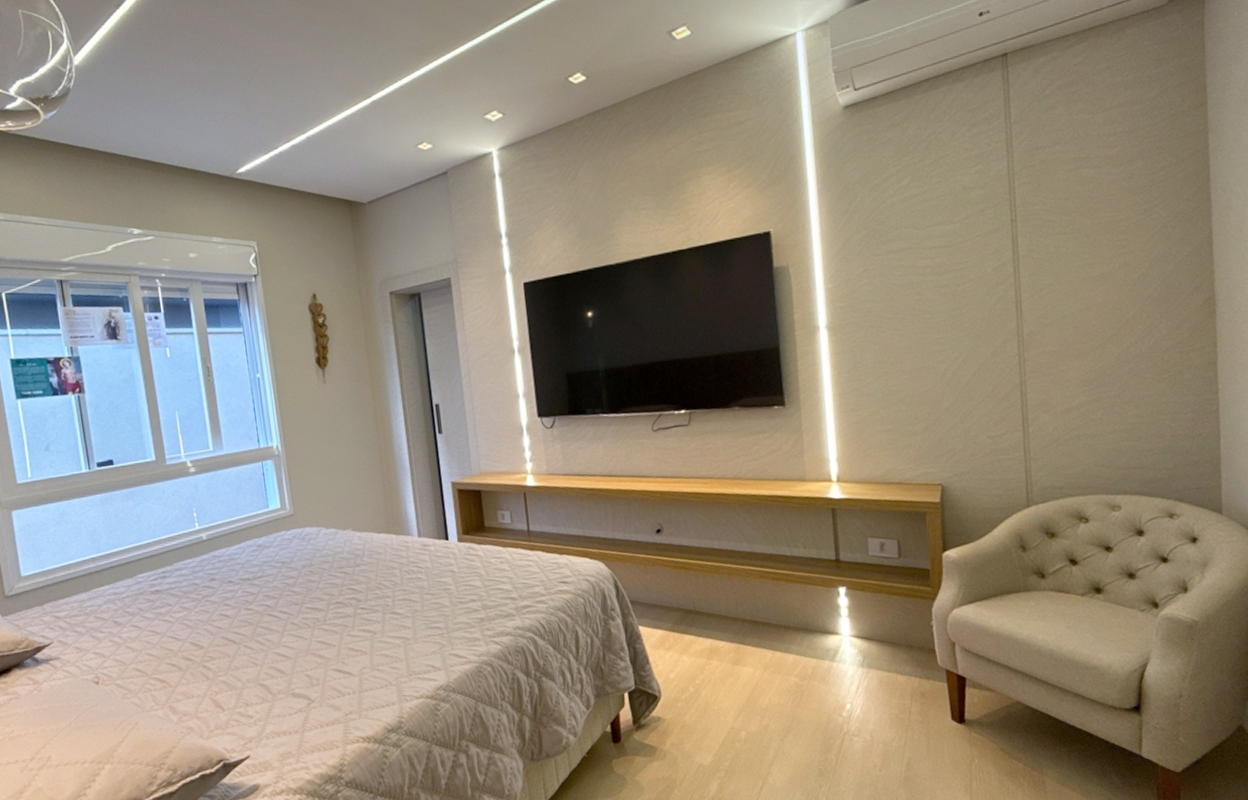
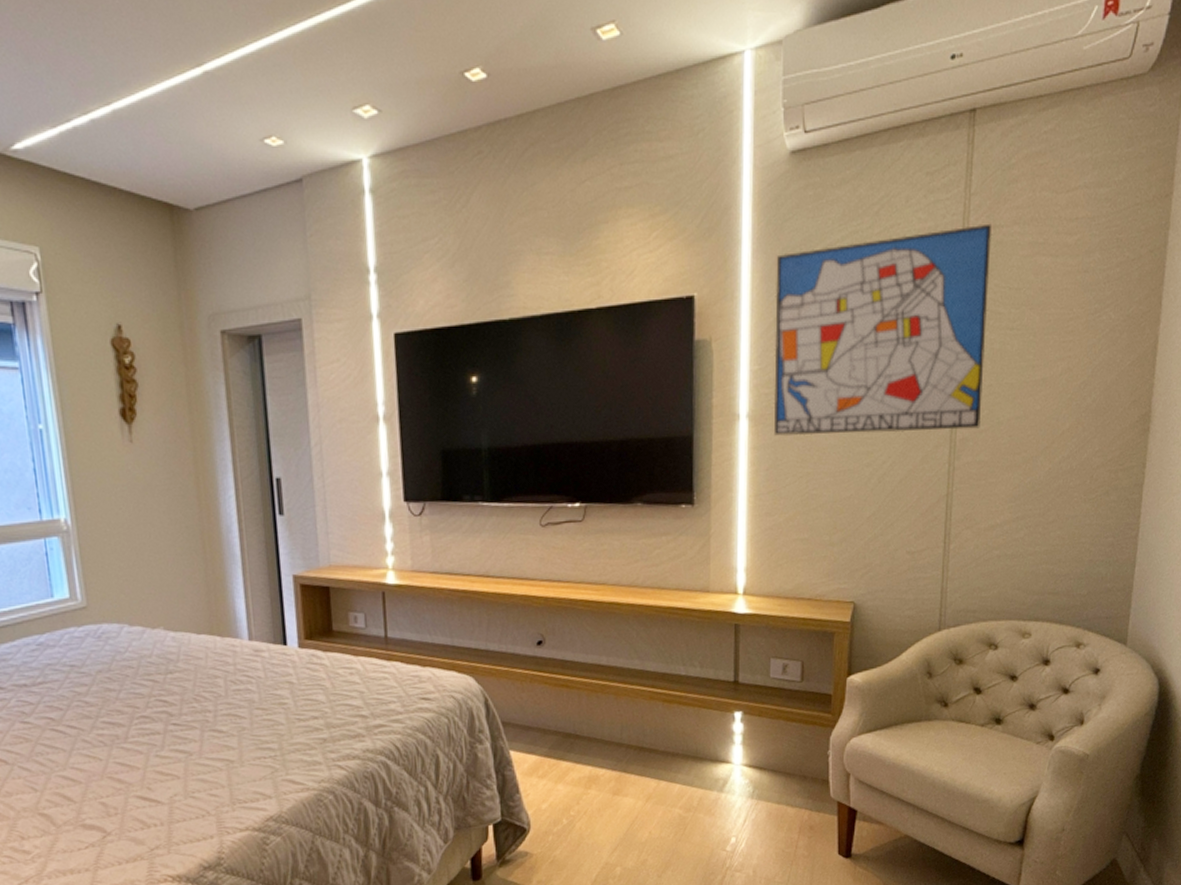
wall art: none [840,146,1045,342] -> present [773,223,992,436]

